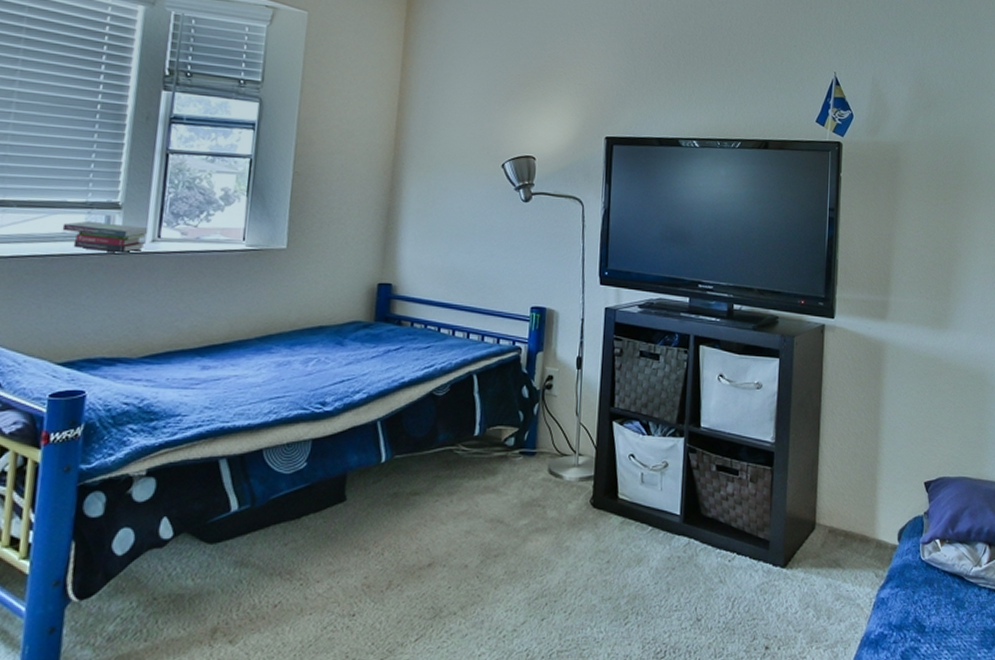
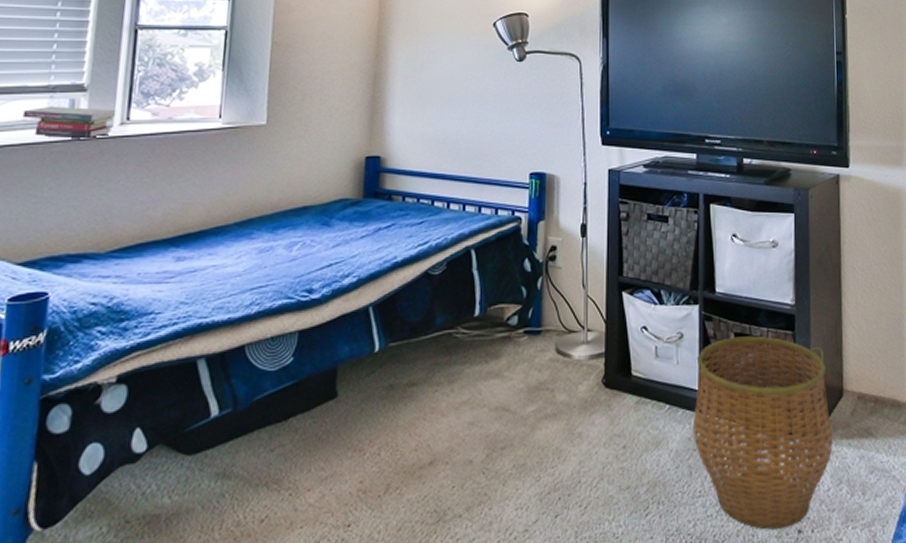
basket: none [672,469,803,644] -> present [692,336,833,530]

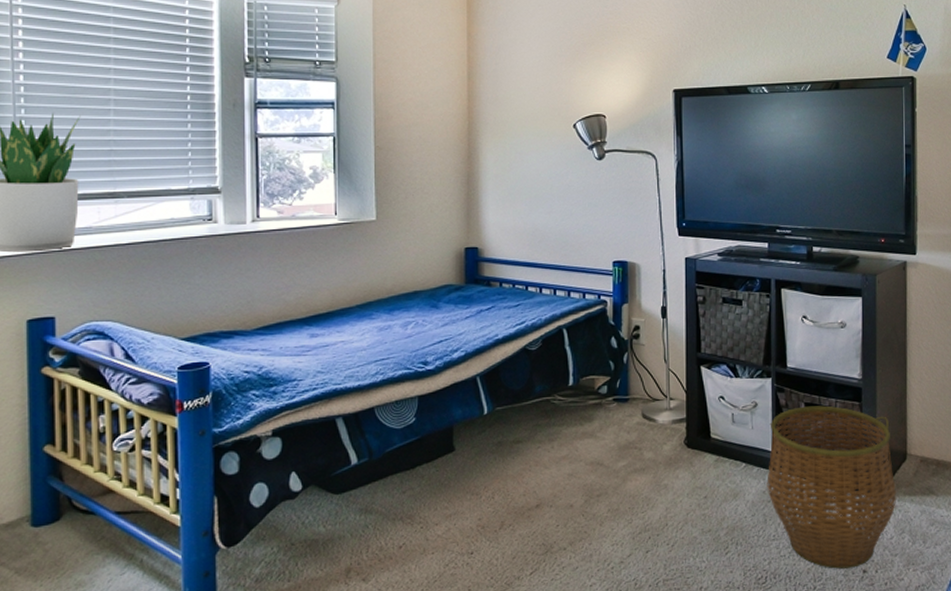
books: present [22,105,117,139] -> none [170,206,248,235]

